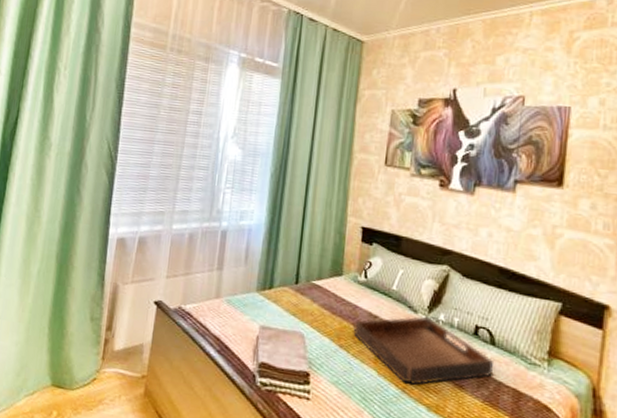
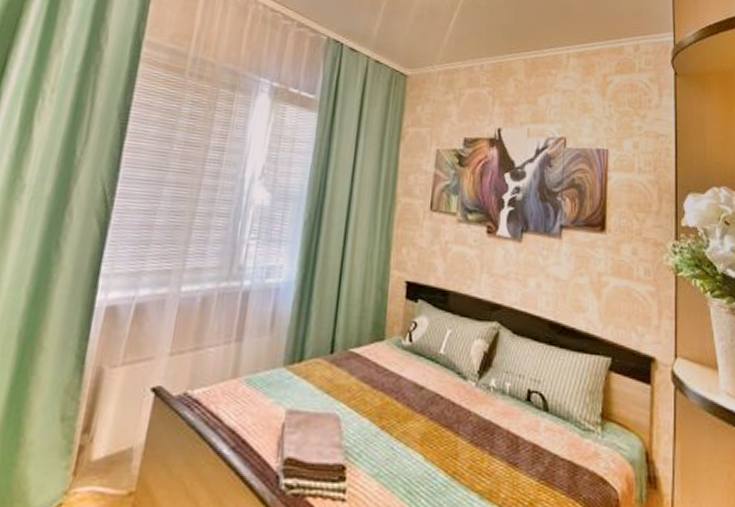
serving tray: present [353,317,495,385] -> none [396,384,549,468]

